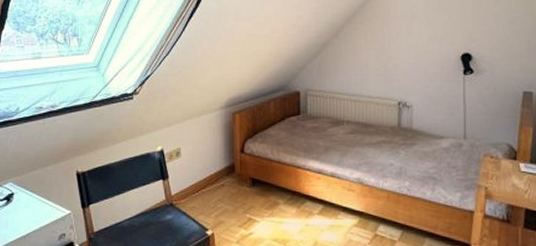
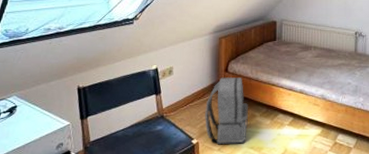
backpack: none [219,158,271,237] -> present [204,76,249,145]

